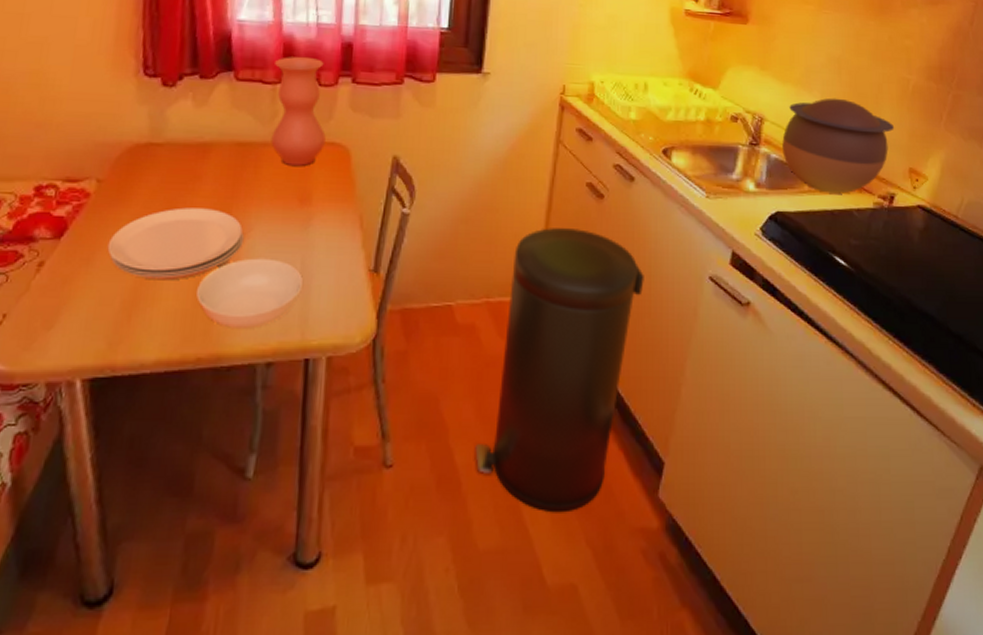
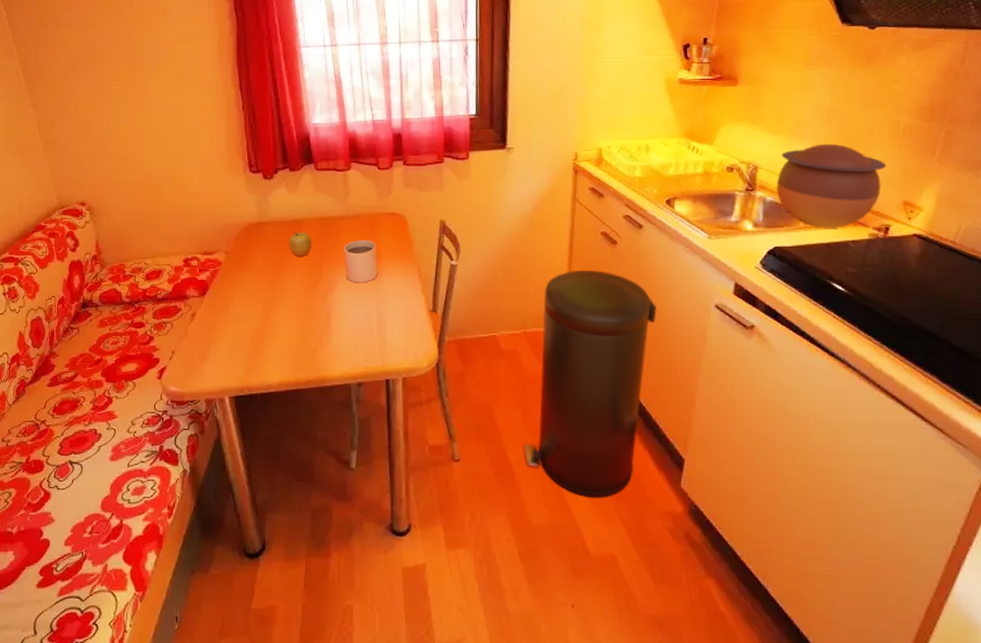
plate: present [107,207,244,281] -> none [237,269,332,324]
fruit: none [188,159,222,192] -> present [288,232,312,257]
bowl: present [196,258,304,329] -> none [303,304,380,358]
mug: none [263,174,308,231] -> present [343,240,379,283]
vase: present [271,56,326,167] -> none [344,147,387,234]

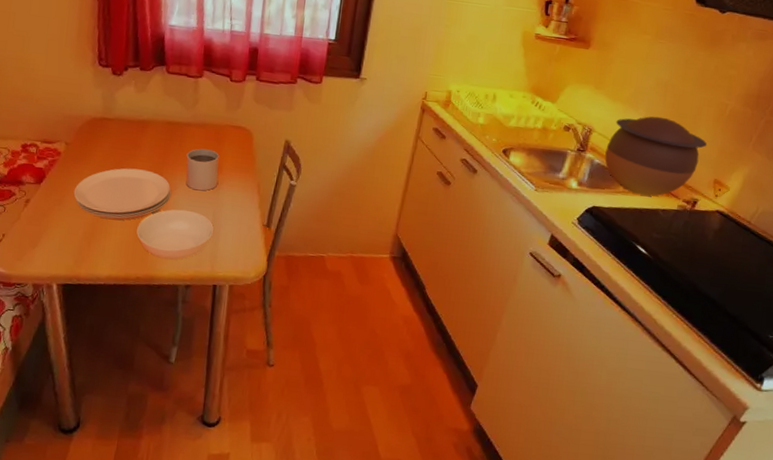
plate: none [237,269,332,324] -> present [73,168,171,221]
fruit: present [288,232,312,257] -> none [131,132,156,158]
bowl: none [303,304,380,358] -> present [136,209,214,260]
pedal bin: present [524,270,657,499] -> none [335,204,477,412]

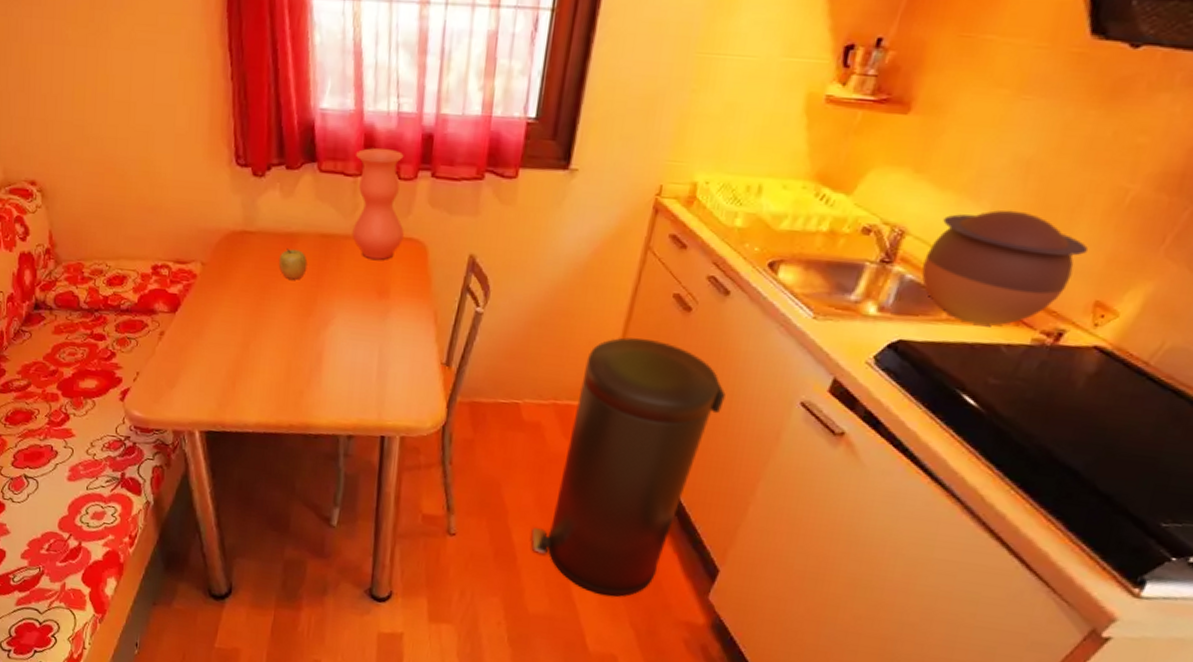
plate: present [73,168,171,221] -> none [213,292,328,357]
fruit: none [131,132,156,158] -> present [278,248,308,280]
bowl: present [136,209,214,260] -> none [288,343,381,405]
mug: present [186,148,220,191] -> none [345,267,386,321]
vase: none [192,56,235,144] -> present [352,147,404,261]
pedal bin: none [335,204,477,412] -> present [531,337,726,597]

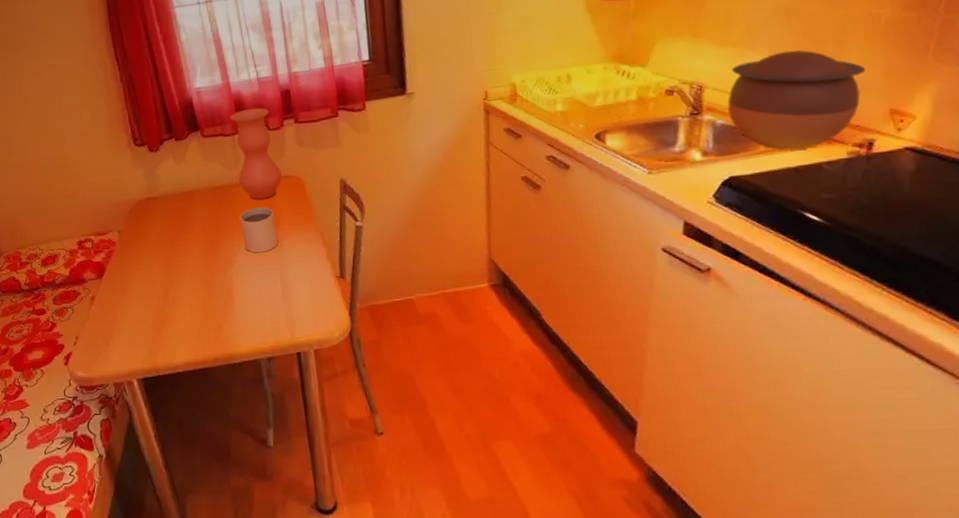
fruit: present [278,248,308,280] -> none [181,204,207,230]
mug: none [345,267,386,321] -> present [239,206,279,253]
pedal bin: present [531,337,726,597] -> none [452,219,593,468]

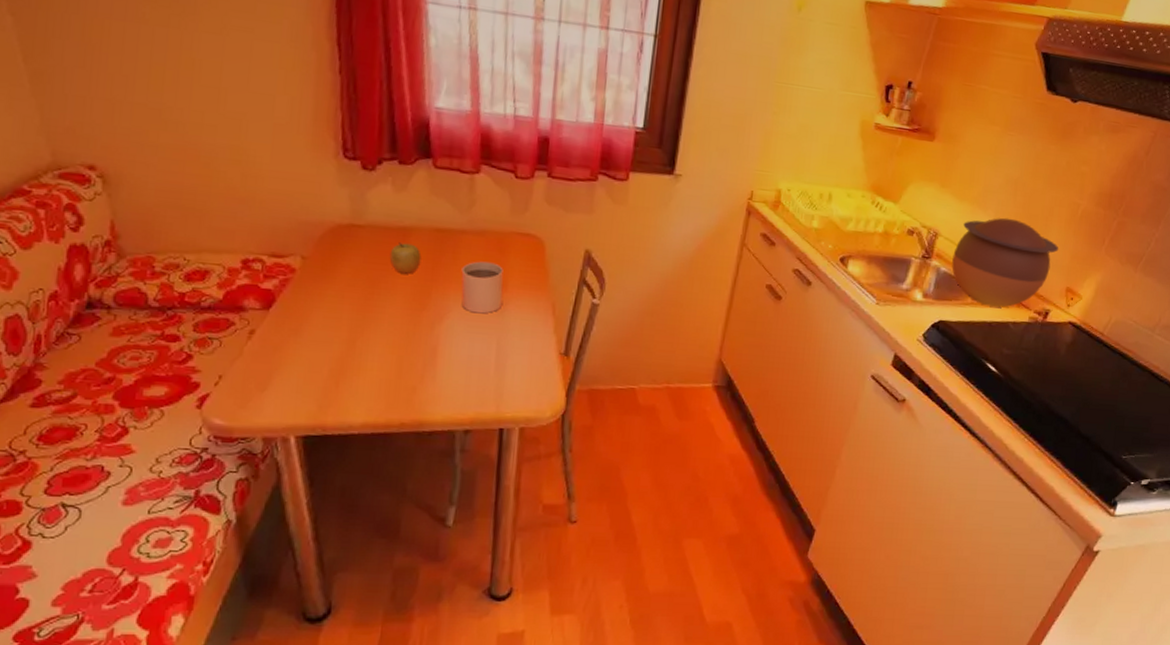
fruit: none [181,204,207,230] -> present [389,242,422,274]
vase: present [230,108,282,200] -> none [468,147,522,255]

